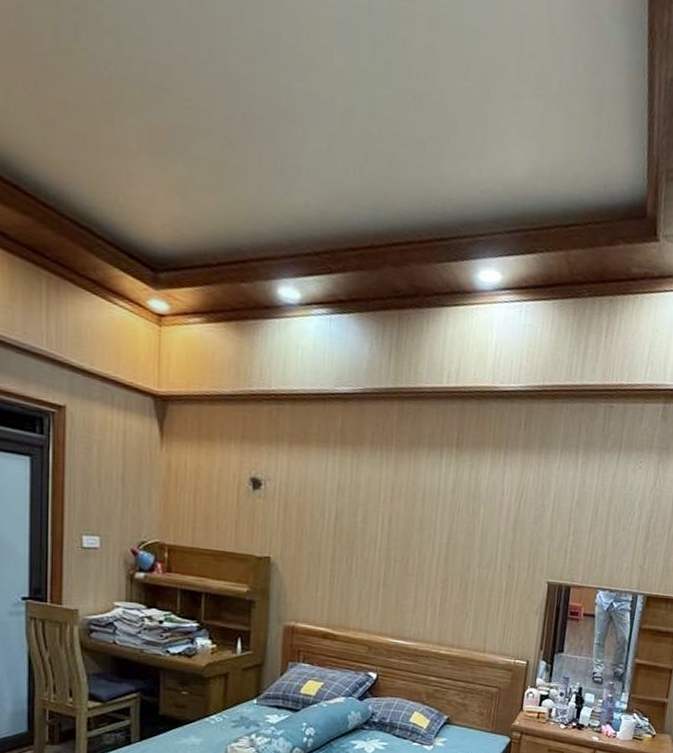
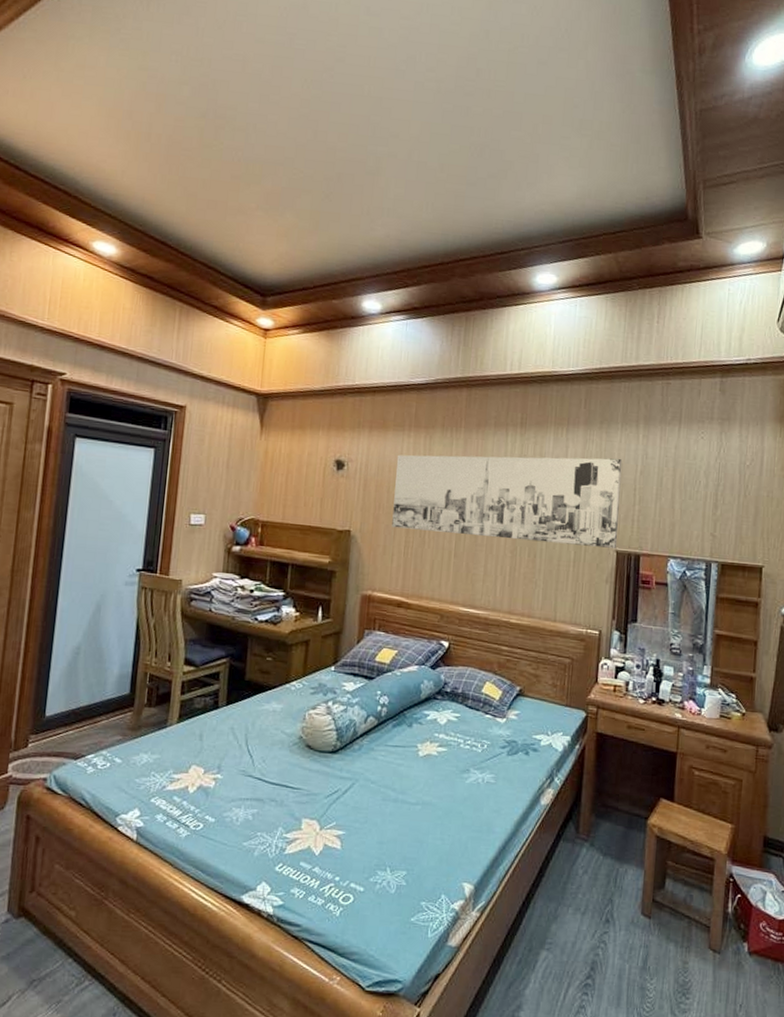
wall art: none [316,474,560,580] -> present [392,454,623,549]

